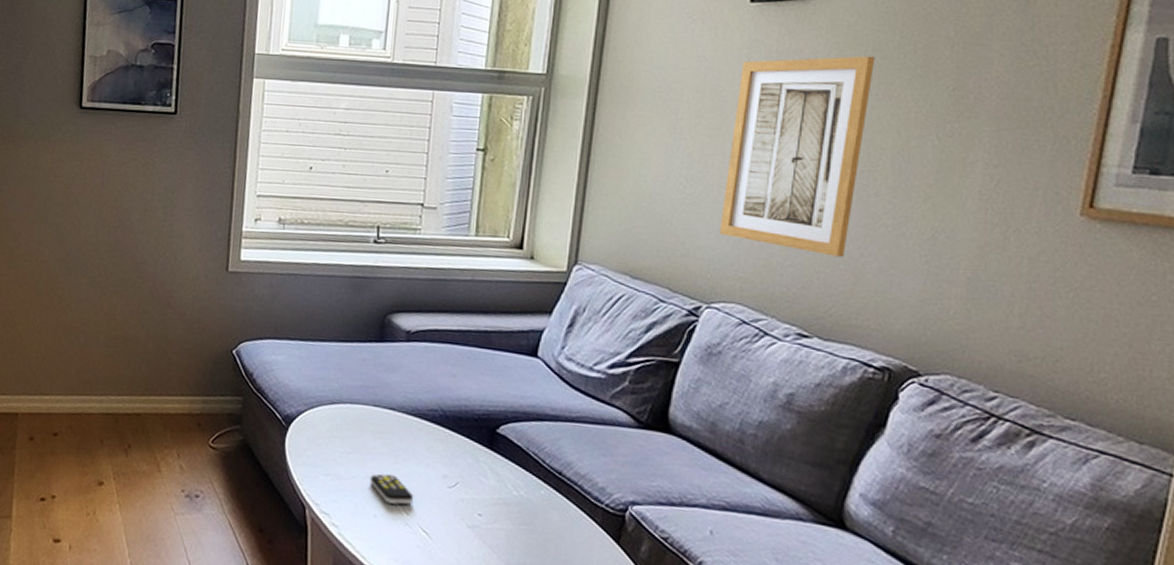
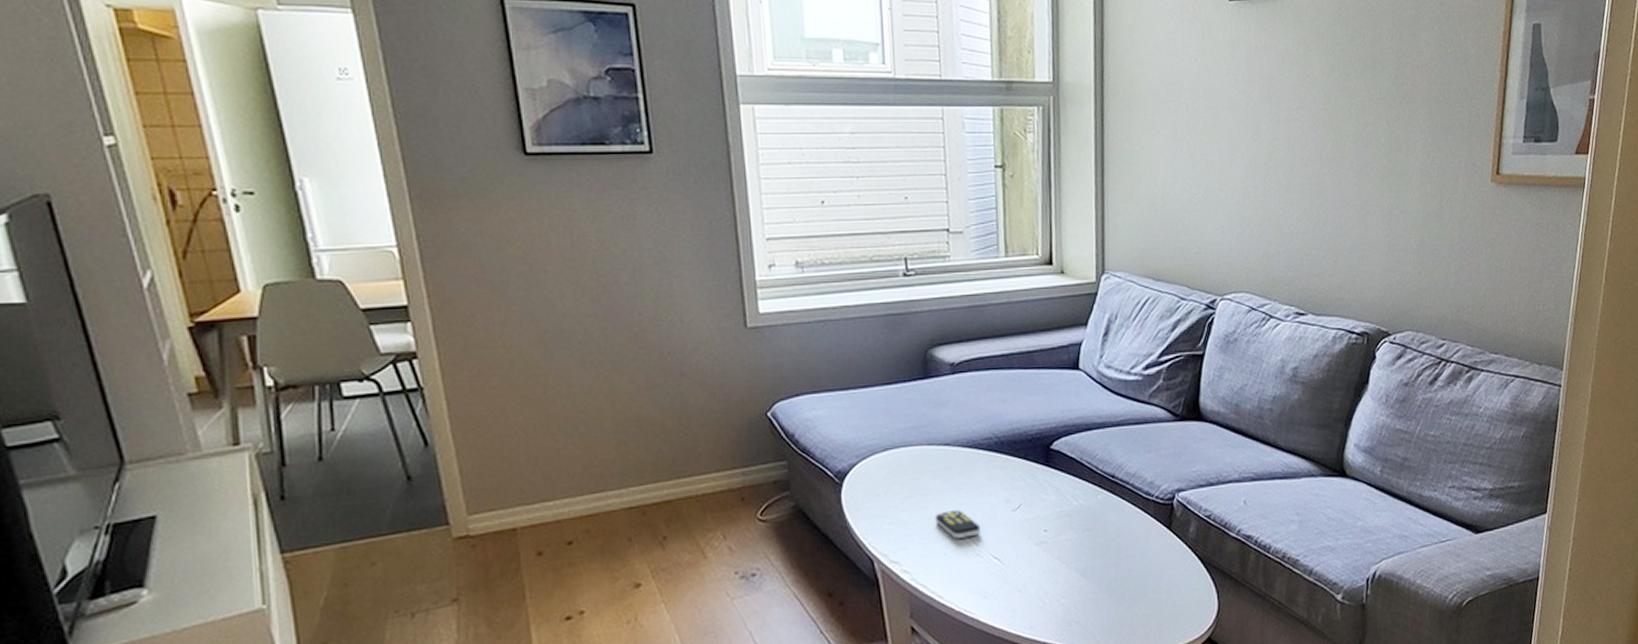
wall art: present [720,56,876,257] -> none [1224,49,1335,239]

